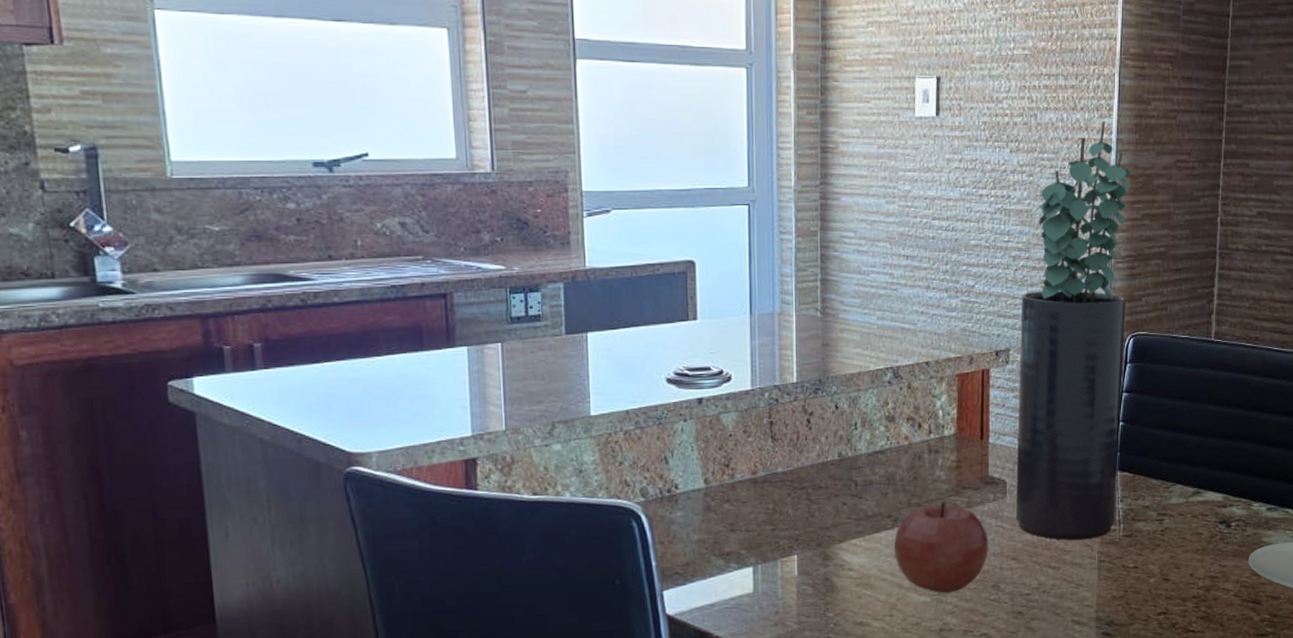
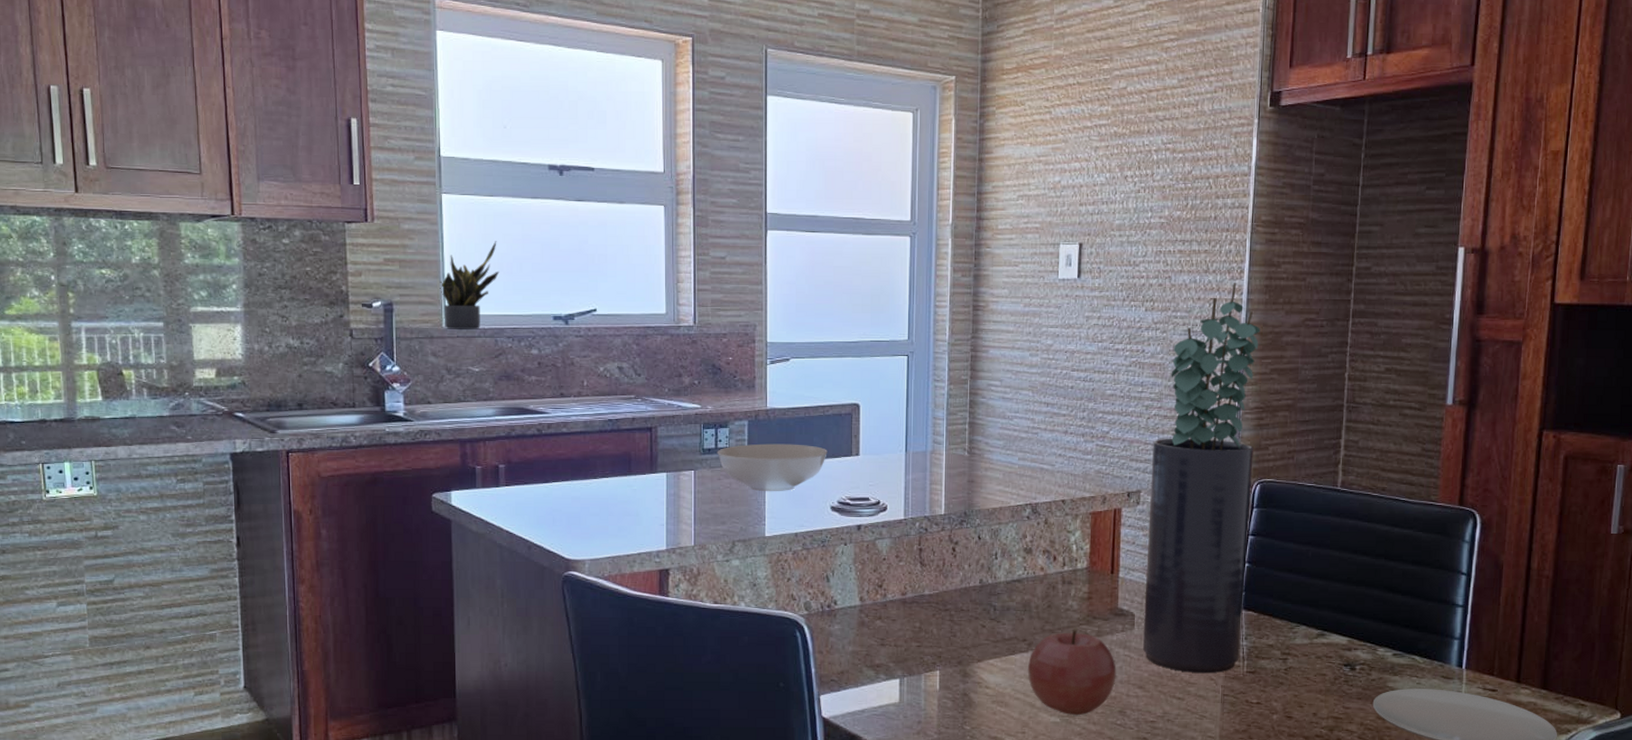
potted plant: none [159,69,239,179] -> present [440,241,500,330]
bowl: none [528,308,660,365] -> present [717,443,828,492]

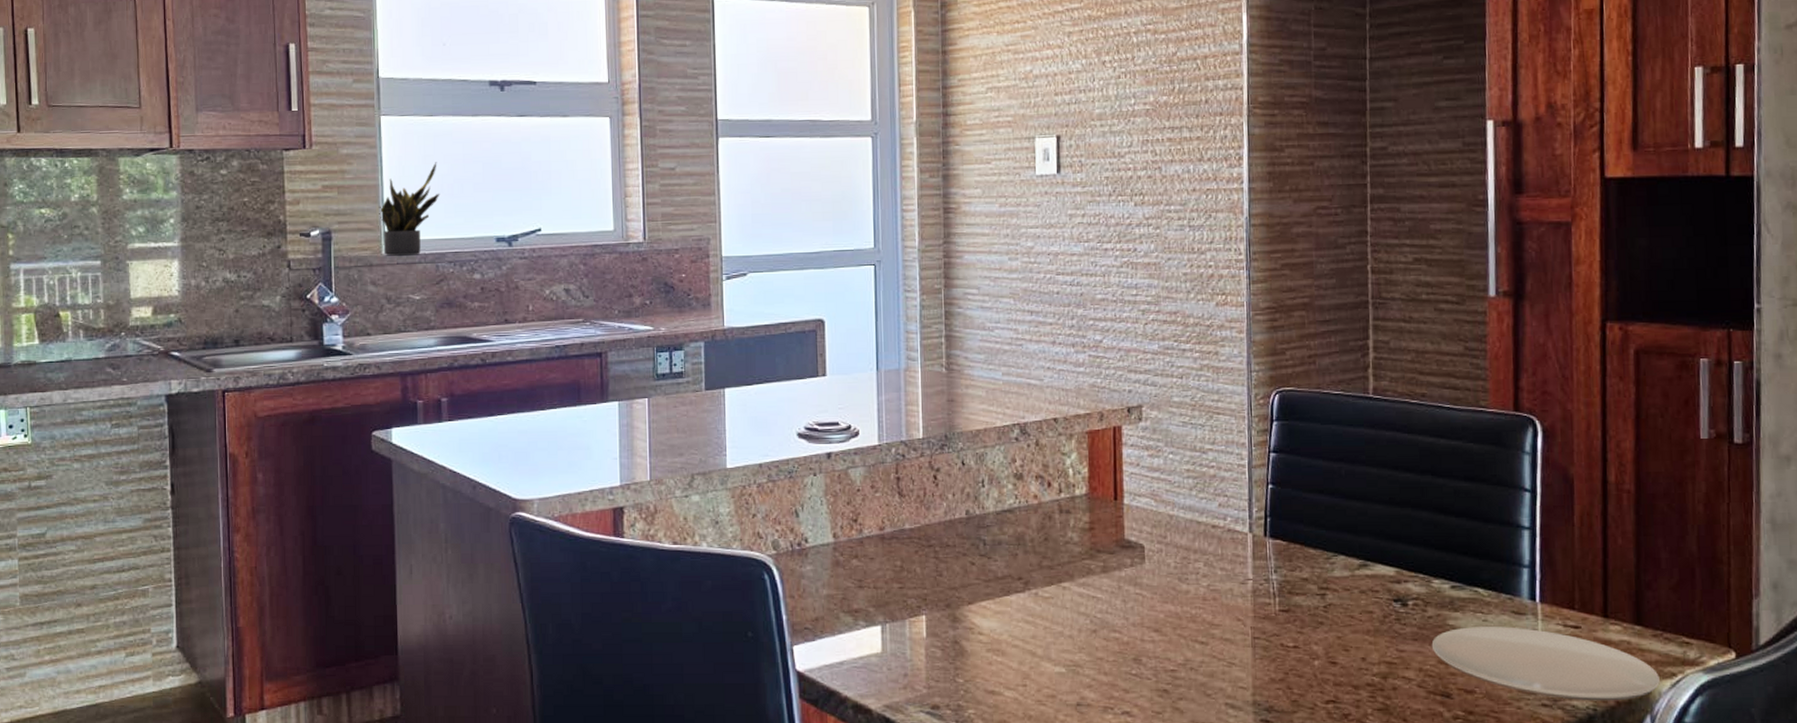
bowl: present [717,443,828,492] -> none [672,365,791,419]
fruit: present [1027,626,1117,716] -> none [1025,561,1128,665]
vase: present [1142,282,1260,674] -> none [1152,170,1270,613]

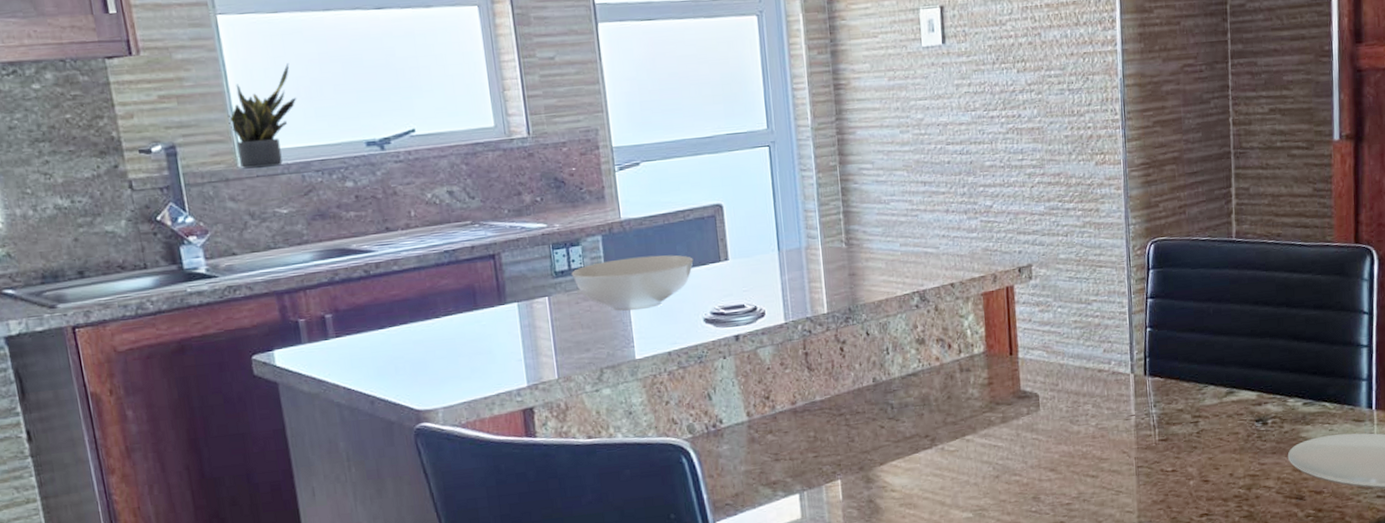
bowl: none [672,365,791,419] -> present [571,254,694,312]

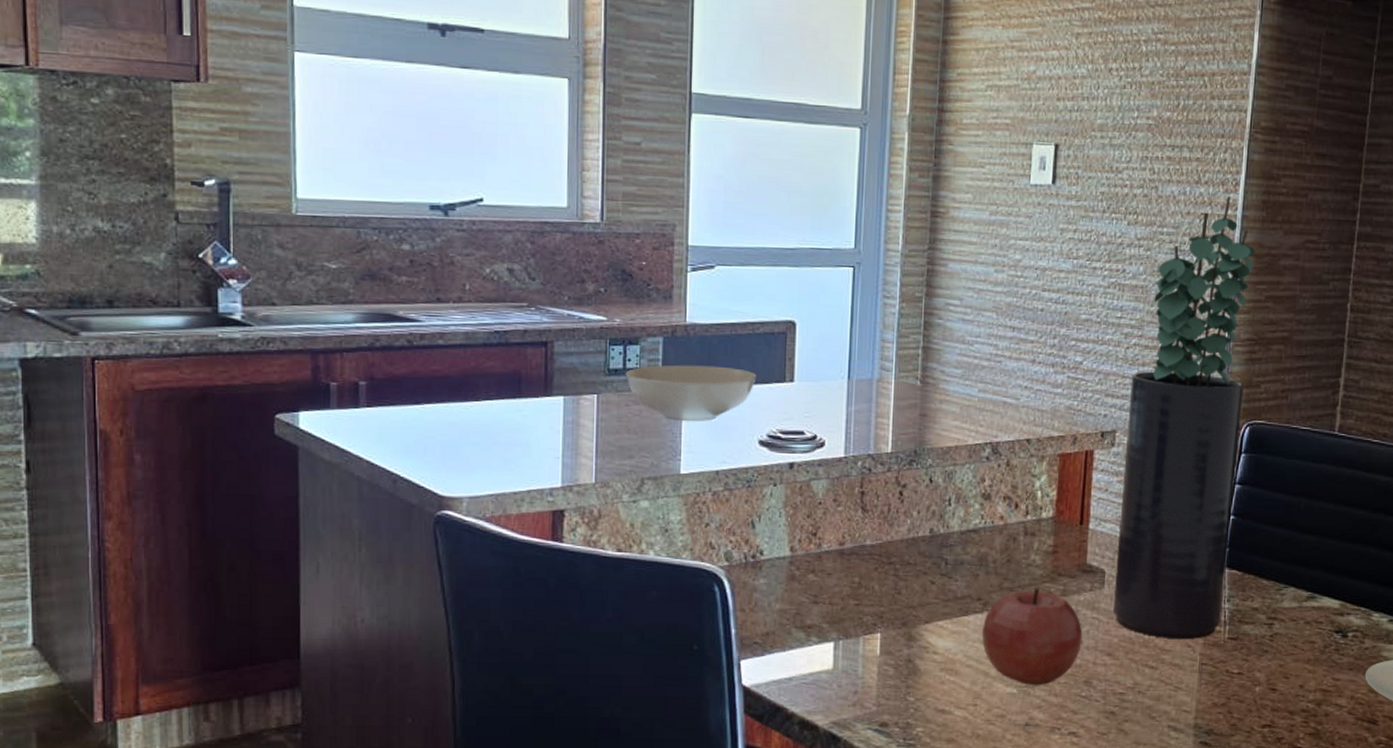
potted plant: present [227,63,297,169] -> none [289,112,365,218]
fruit: none [933,415,1027,508] -> present [981,584,1083,686]
vase: none [1039,32,1150,449] -> present [1112,195,1256,640]

